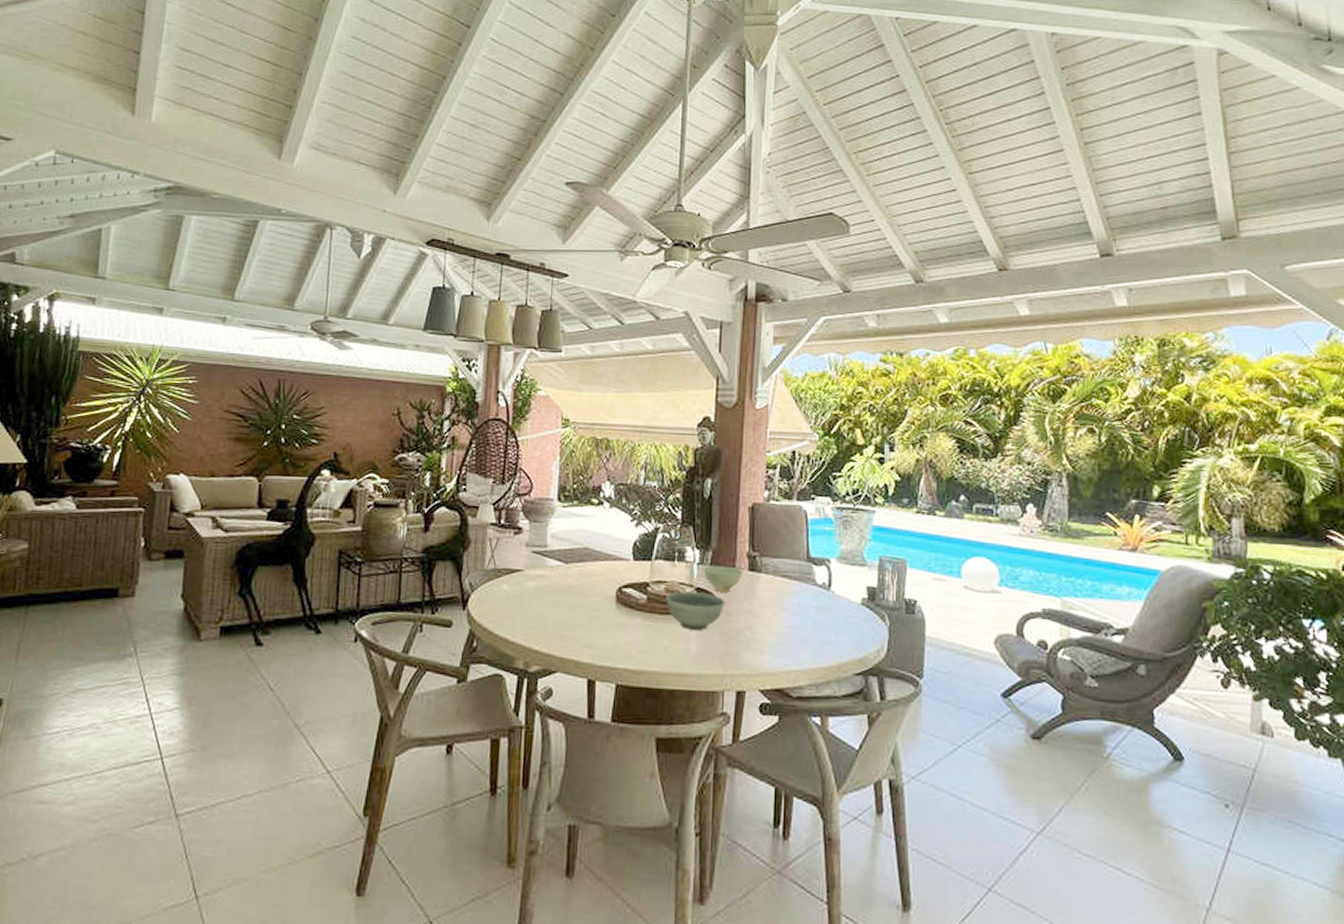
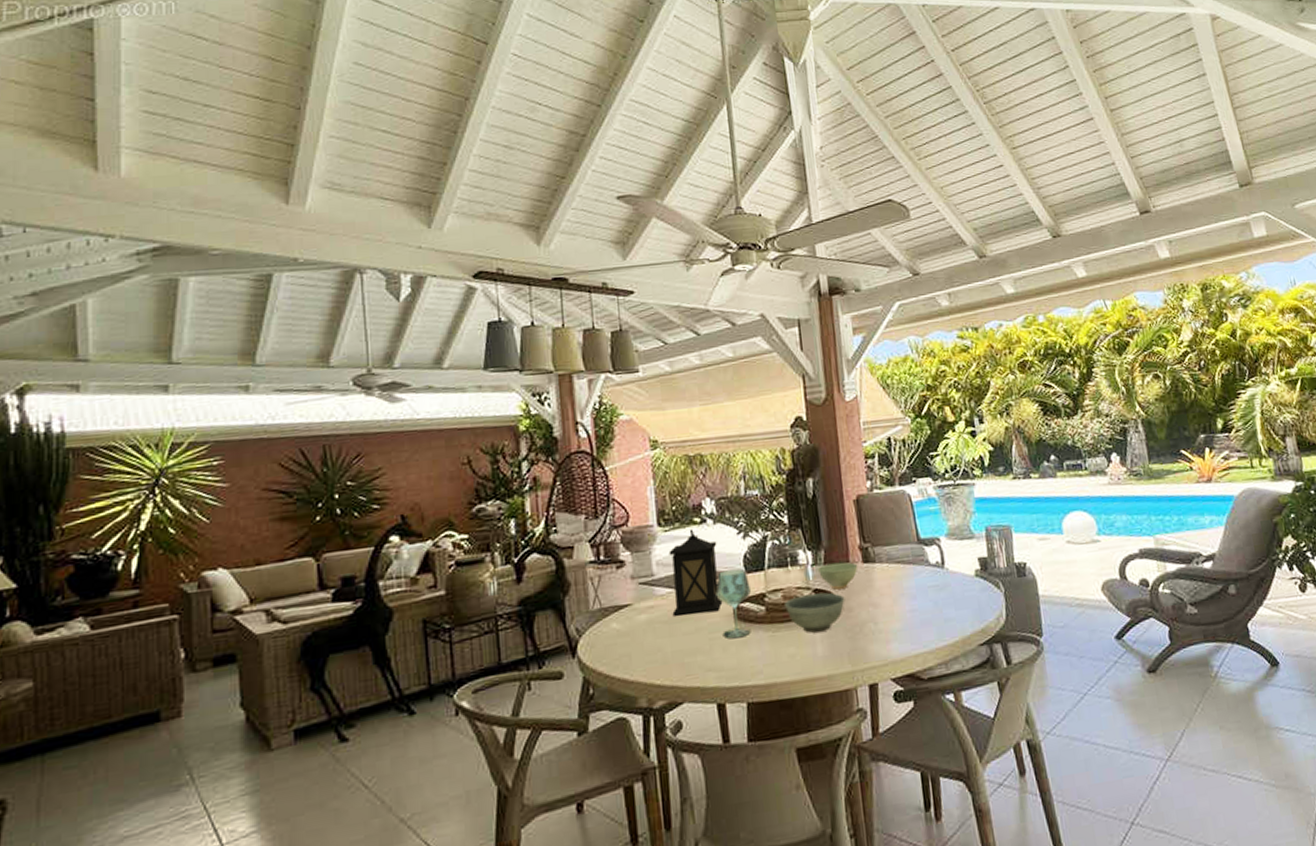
lantern: none [559,508,611,592] -> present [669,529,723,616]
wine glass: none [602,554,637,621] -> present [715,568,752,639]

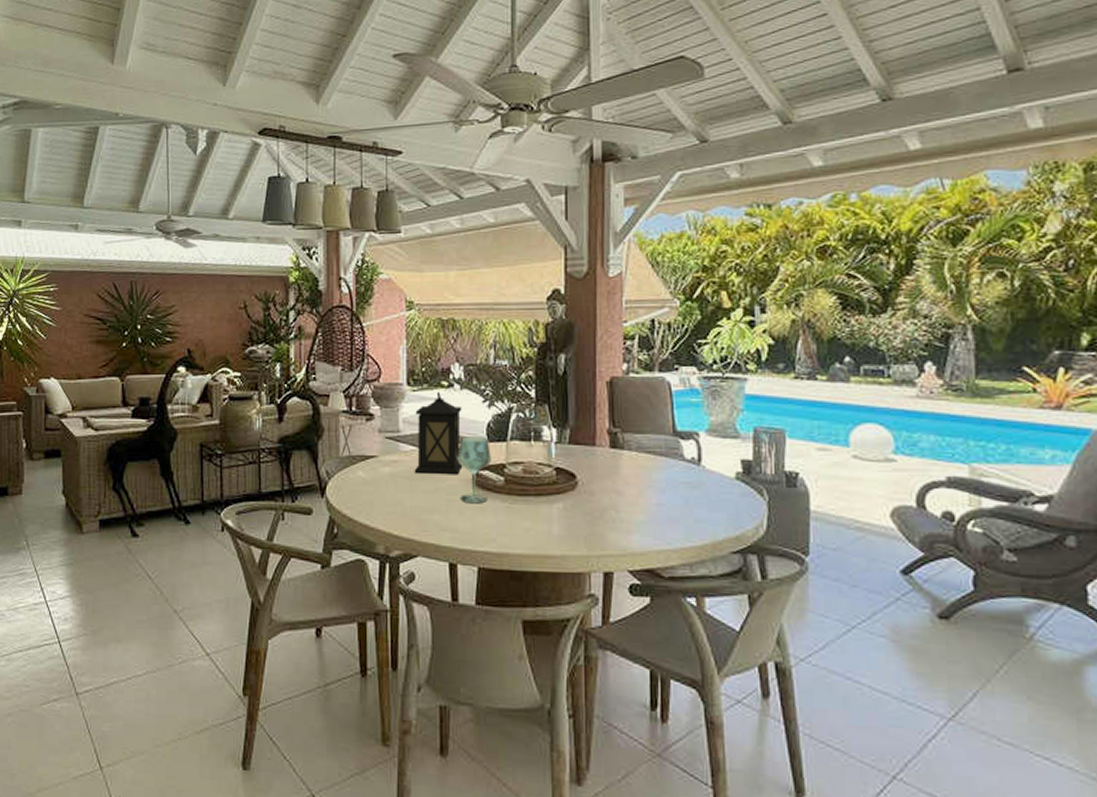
bowl: present [785,592,845,633] -> none [524,472,587,511]
bowl: present [817,562,858,590] -> none [561,444,605,471]

